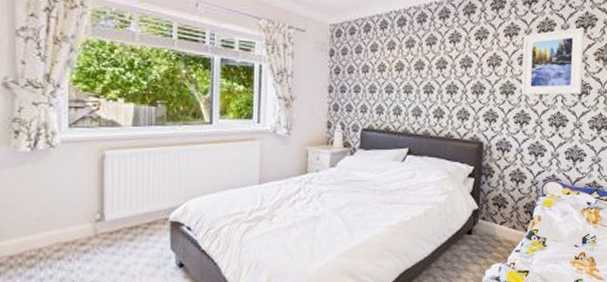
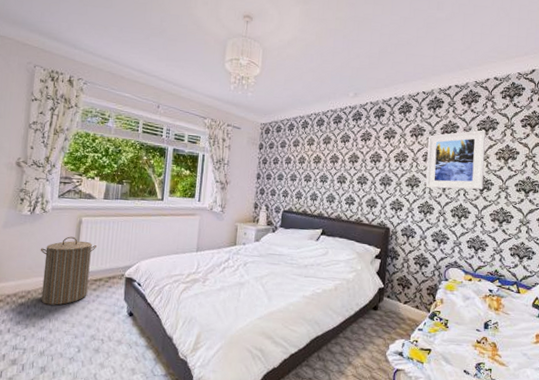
laundry hamper: none [50,176,128,263] -> present [40,236,96,306]

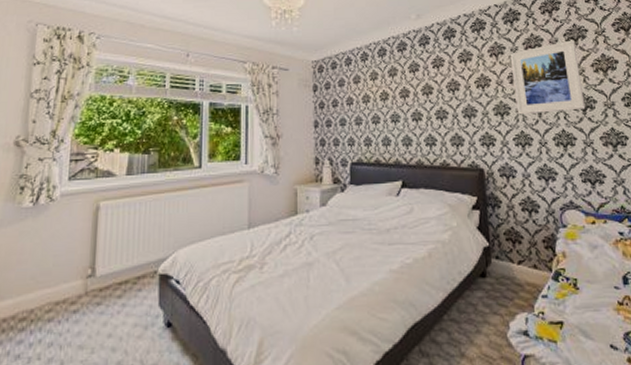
laundry hamper: present [40,236,96,306] -> none [46,228,119,326]

